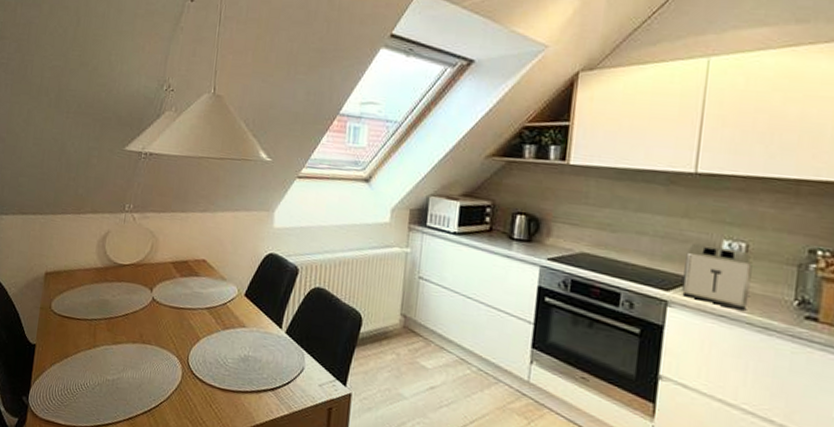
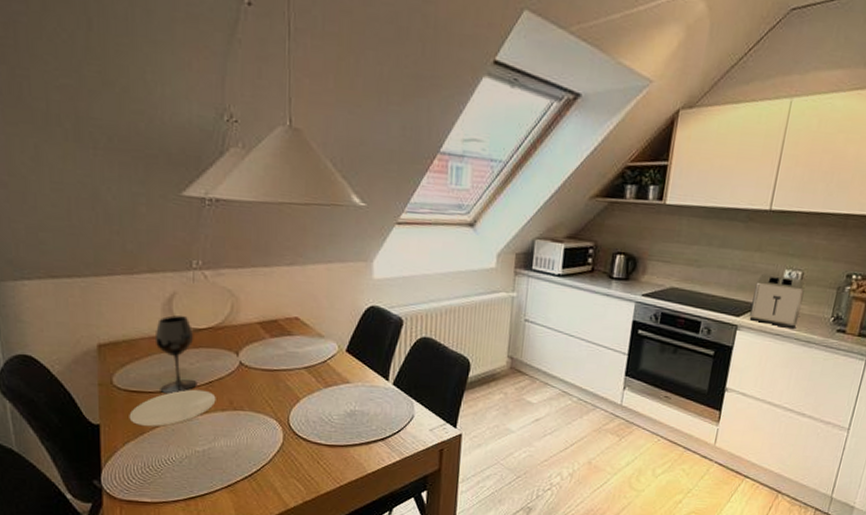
plate: none [58,319,130,353] -> present [129,389,216,427]
wineglass: none [86,251,119,323] -> present [154,315,197,394]

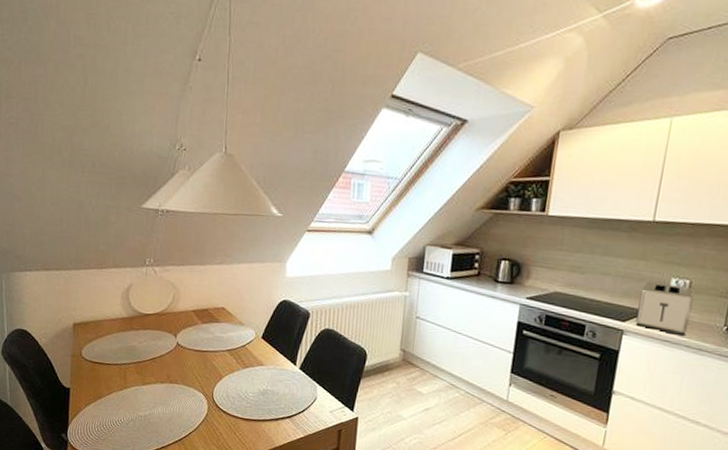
plate: present [129,389,216,427] -> none [91,363,157,393]
wineglass: present [154,315,197,394] -> none [114,302,144,367]

